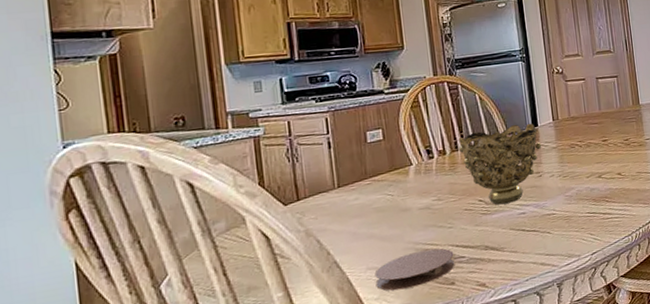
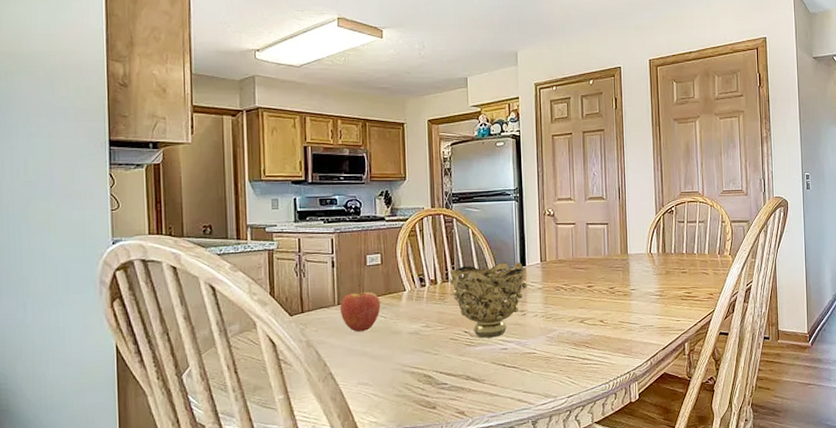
fruit: none [340,163,386,215] -> present [339,284,381,332]
coaster: present [374,248,455,291] -> none [364,372,438,407]

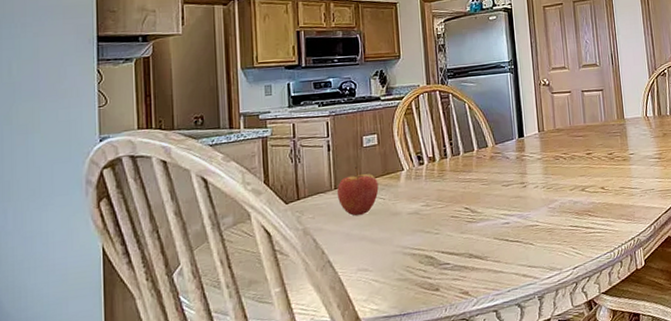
decorative bowl: present [450,261,528,338] -> none [448,133,527,214]

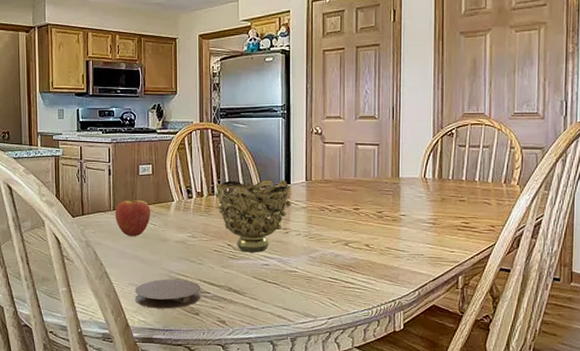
coaster: none [364,253,440,293] -> present [135,278,201,309]
decorative bowl: none [448,133,527,214] -> present [216,178,292,253]

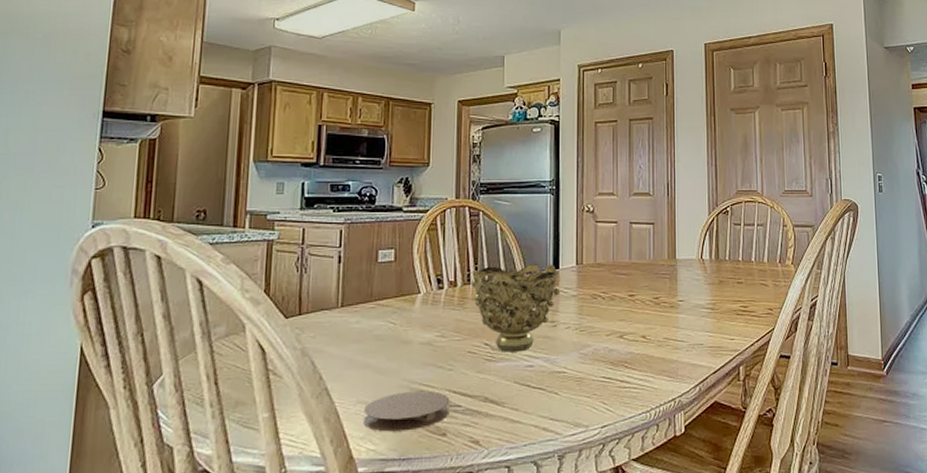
fruit: present [115,192,151,237] -> none [343,284,390,340]

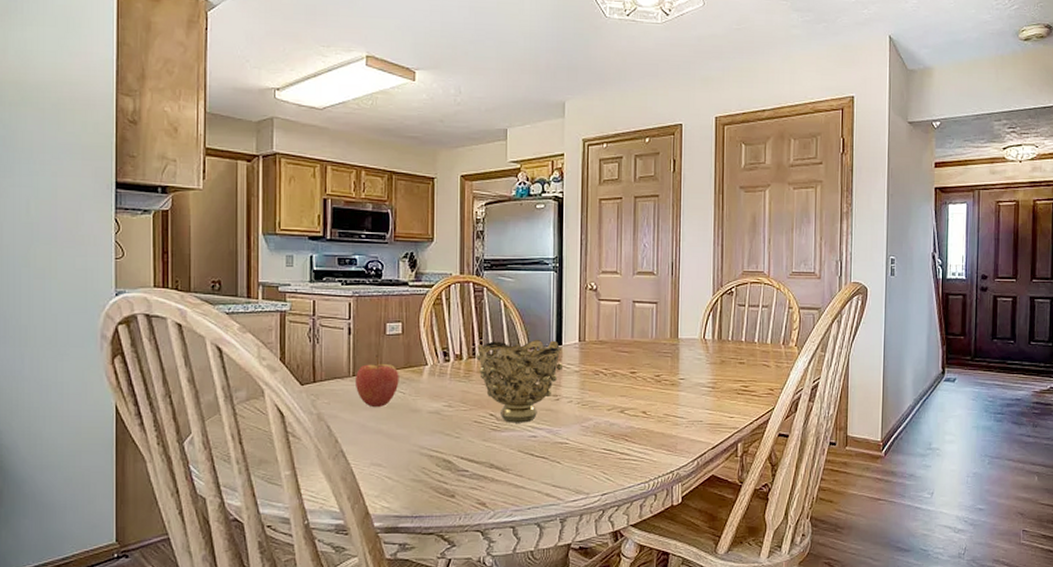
fruit: none [343,284,390,340] -> present [354,355,399,408]
coaster: present [363,390,450,432] -> none [377,455,458,492]

